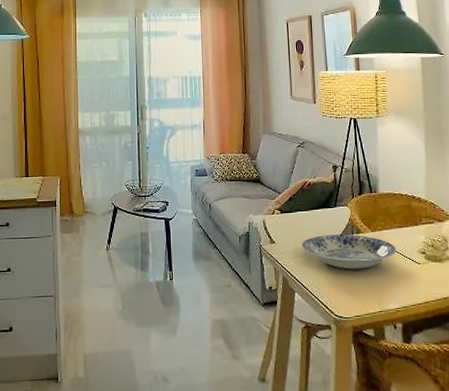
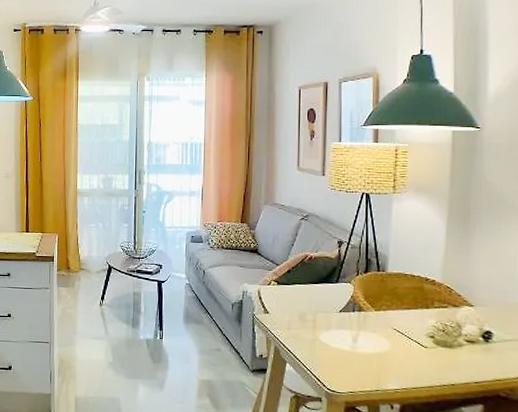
plate: present [301,234,397,269] -> none [297,310,401,347]

